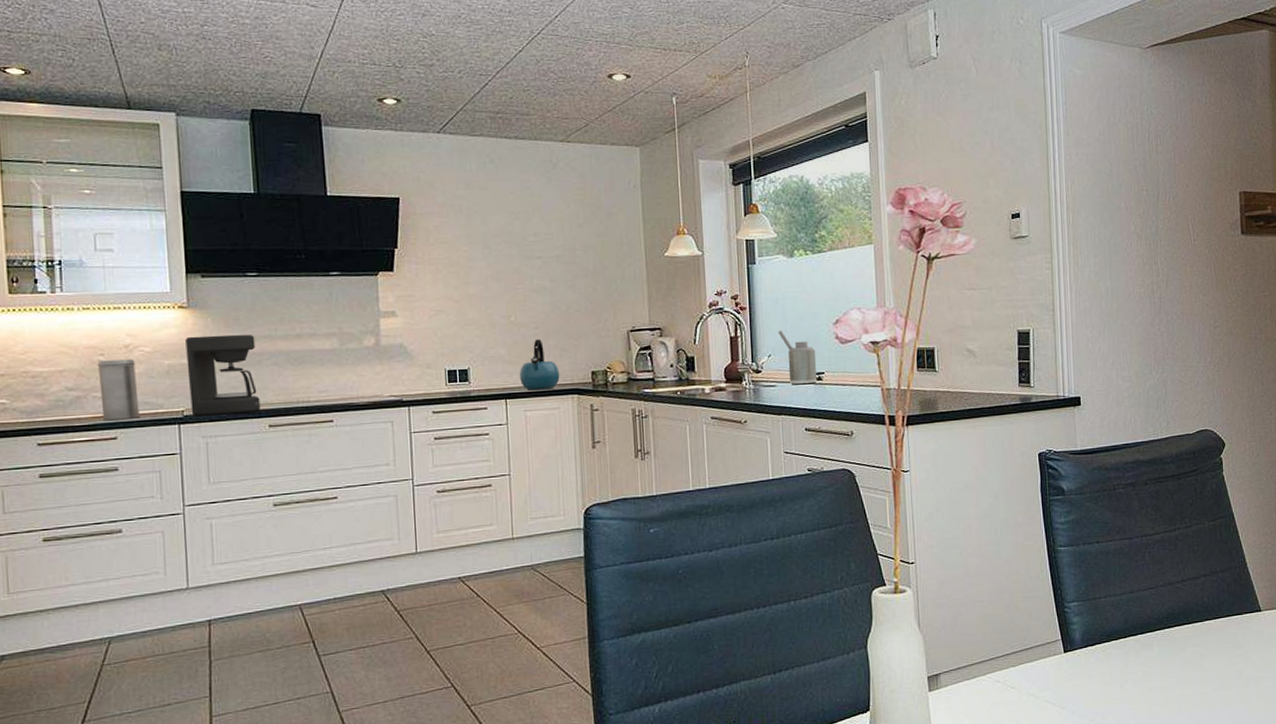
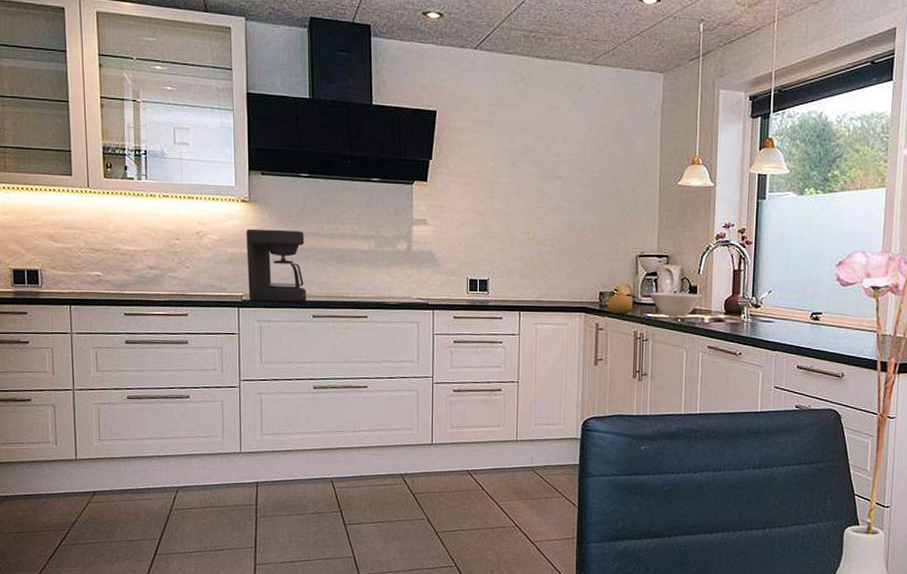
canister: present [97,359,141,421] -> none [173,244,208,300]
kettle: present [519,339,560,391] -> none [533,256,570,306]
fruit: none [601,371,628,394] -> present [607,293,633,315]
bowl: none [645,364,700,390] -> present [650,292,702,316]
soap dispenser: present [778,330,818,385] -> none [780,267,816,324]

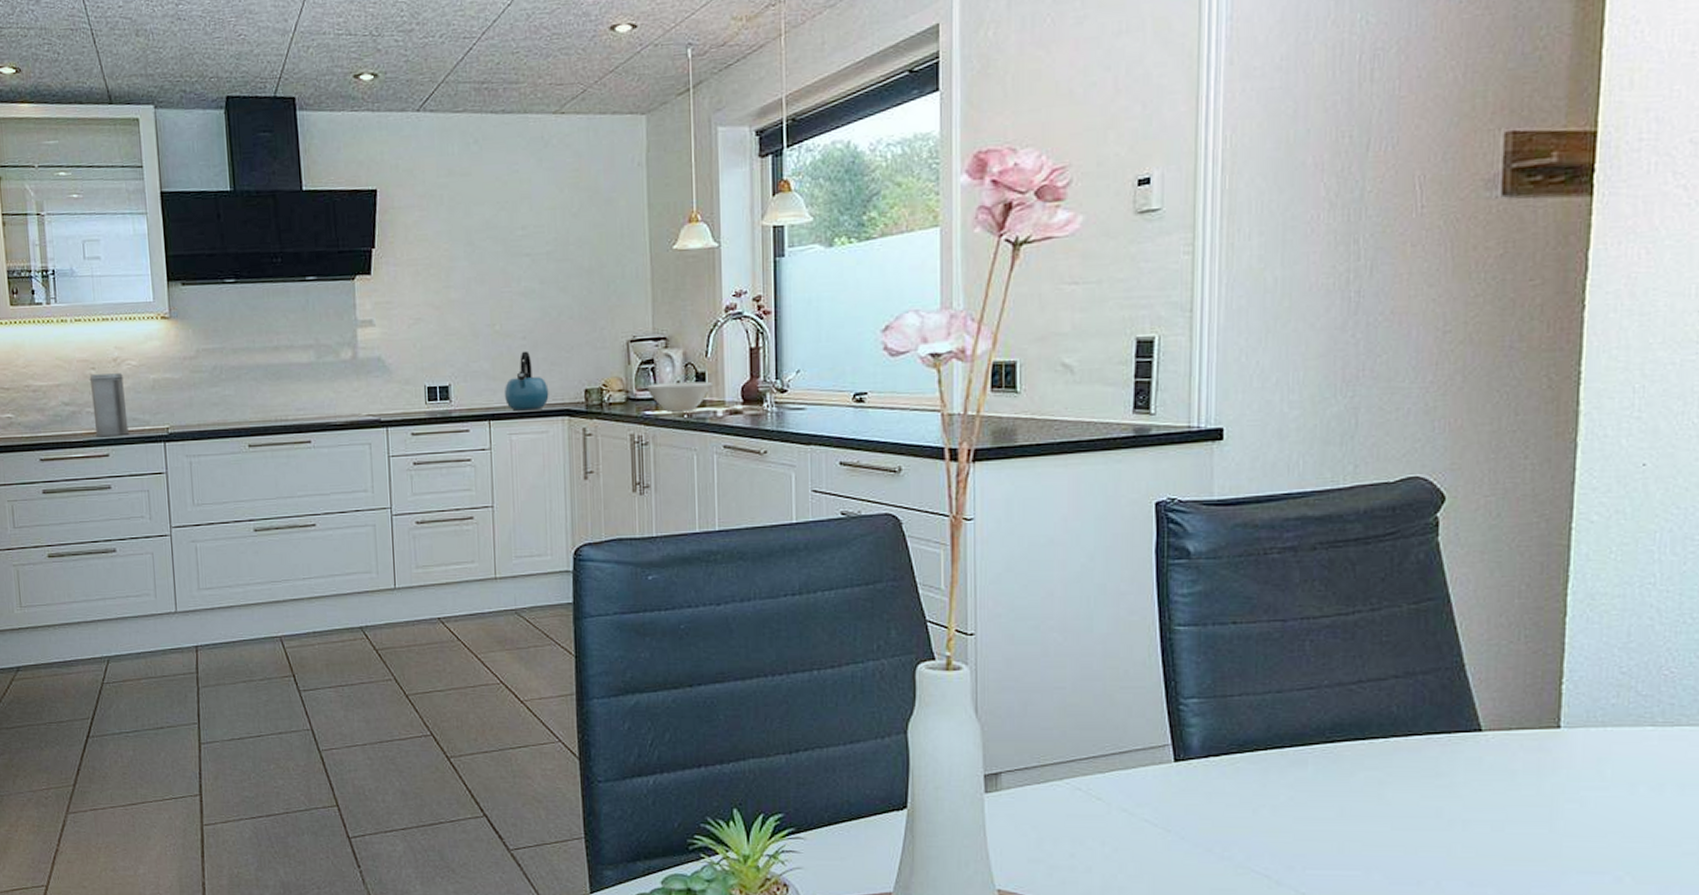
canister: none [173,244,208,300] -> present [89,373,130,438]
coffee maker: present [246,228,306,303] -> none [168,346,241,434]
kettle: none [533,256,570,306] -> present [504,351,549,411]
fruit: present [607,293,633,315] -> none [595,389,627,416]

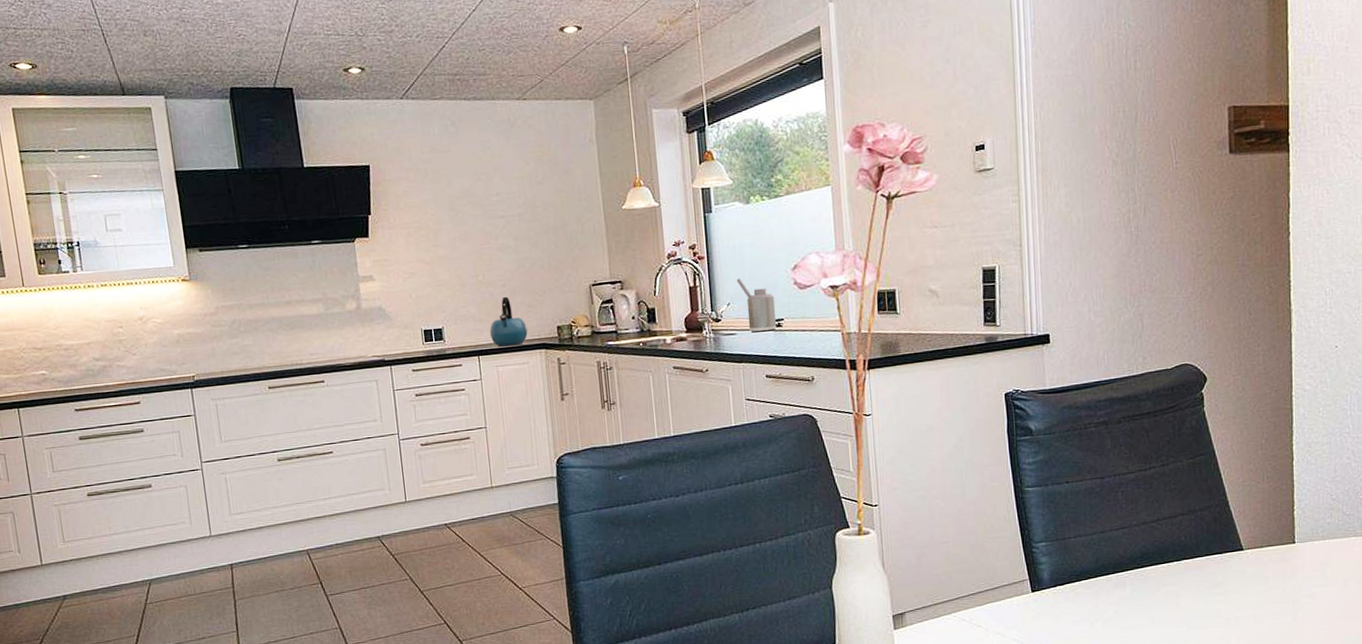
canister: present [89,373,130,438] -> none [117,330,159,388]
bowl: present [647,381,712,412] -> none [608,315,661,342]
soap dispenser: none [810,339,858,408] -> present [736,278,777,333]

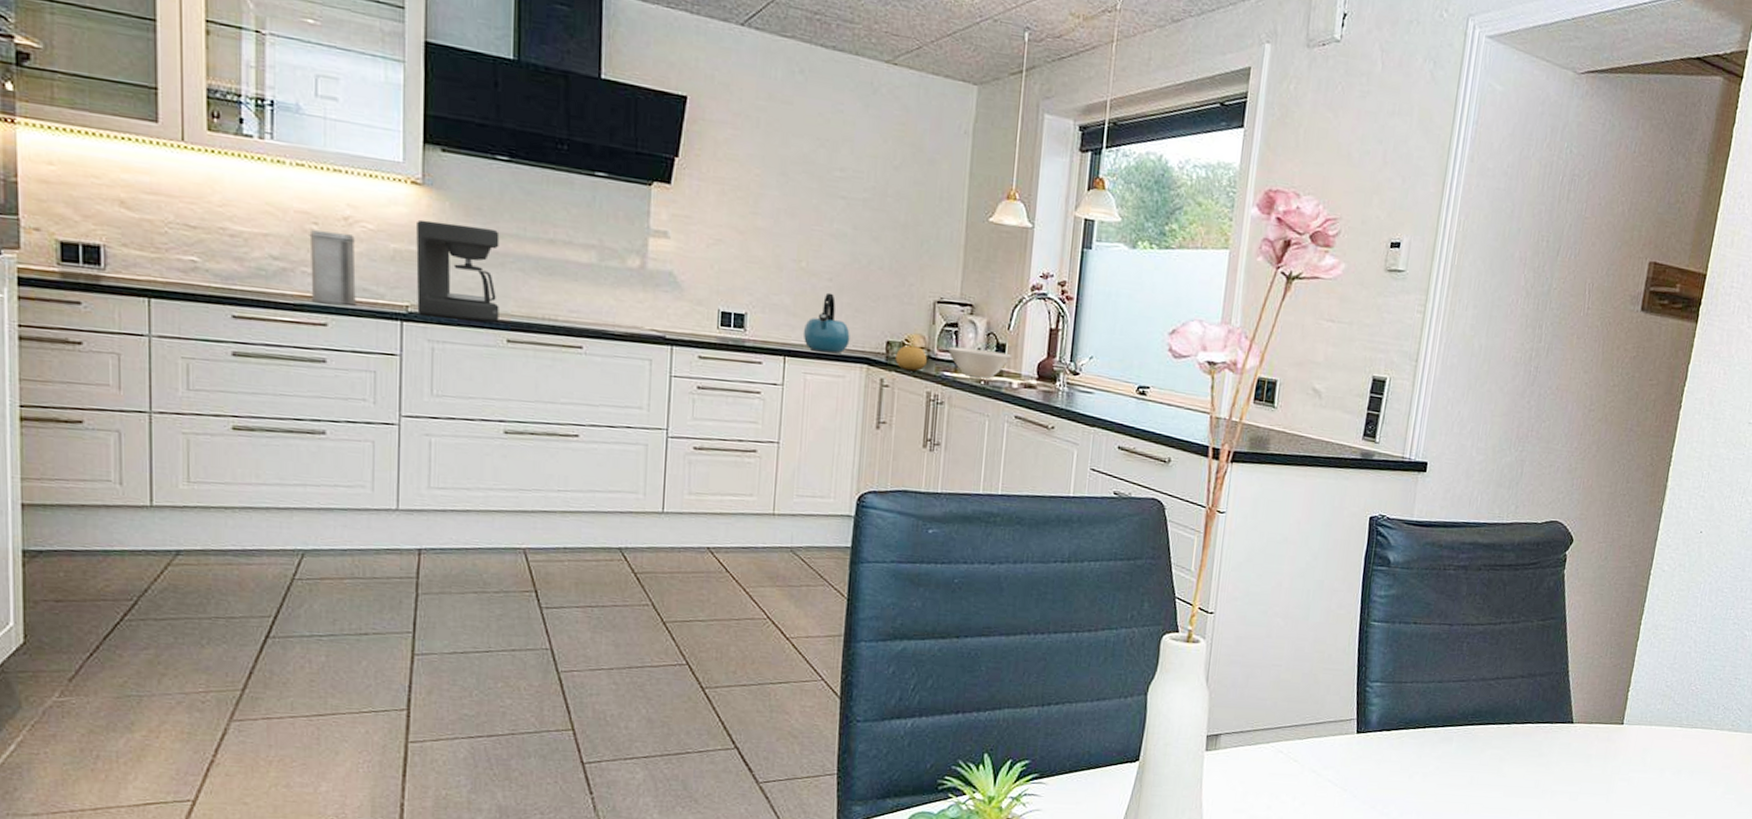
canister: none [117,330,159,388] -> present [309,230,357,307]
coffee maker: none [190,303,260,381] -> present [416,219,500,323]
fruit: none [566,325,593,347] -> present [895,345,927,372]
bowl: none [608,315,661,342] -> present [948,346,1011,379]
soap dispenser: present [736,278,777,333] -> none [1105,330,1144,398]

